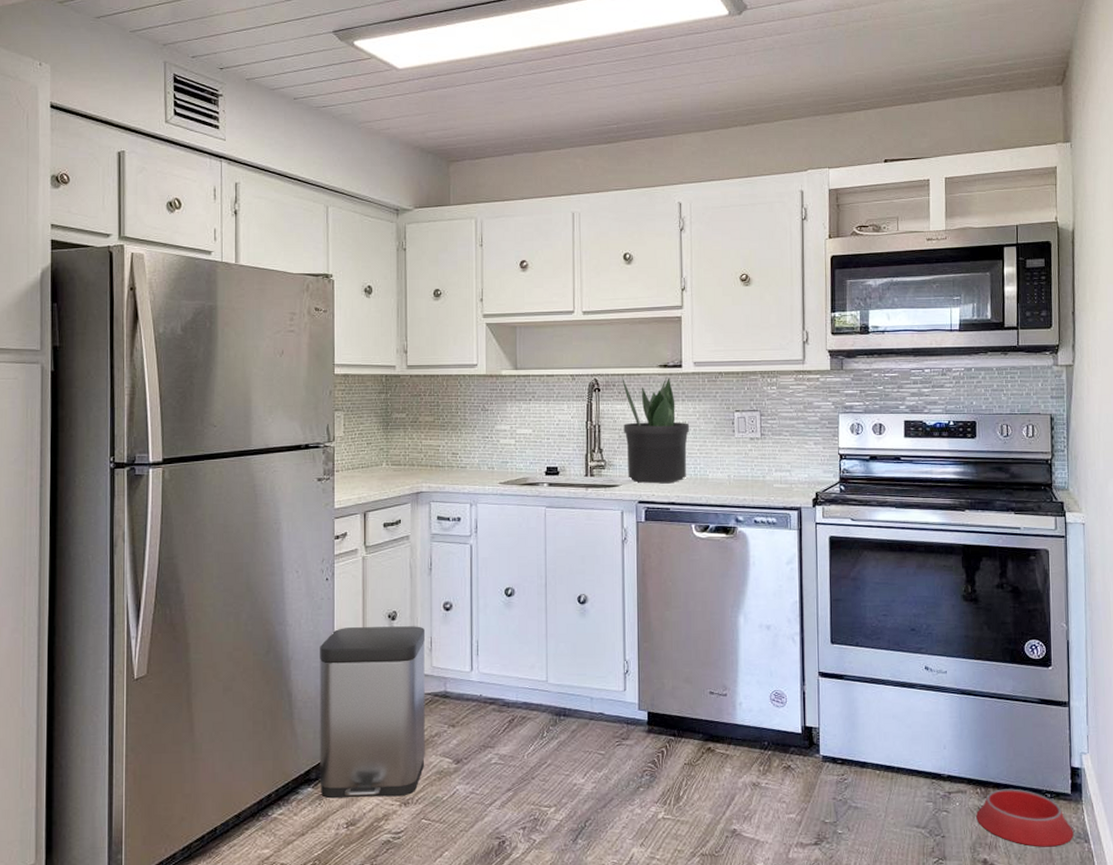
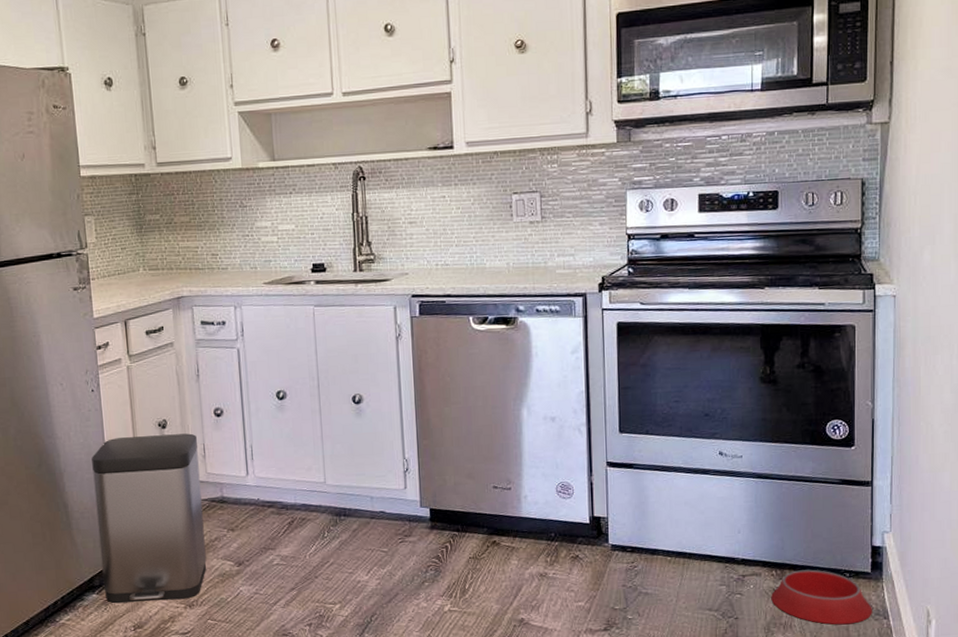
planter: present [620,376,690,484] -> none [387,160,464,276]

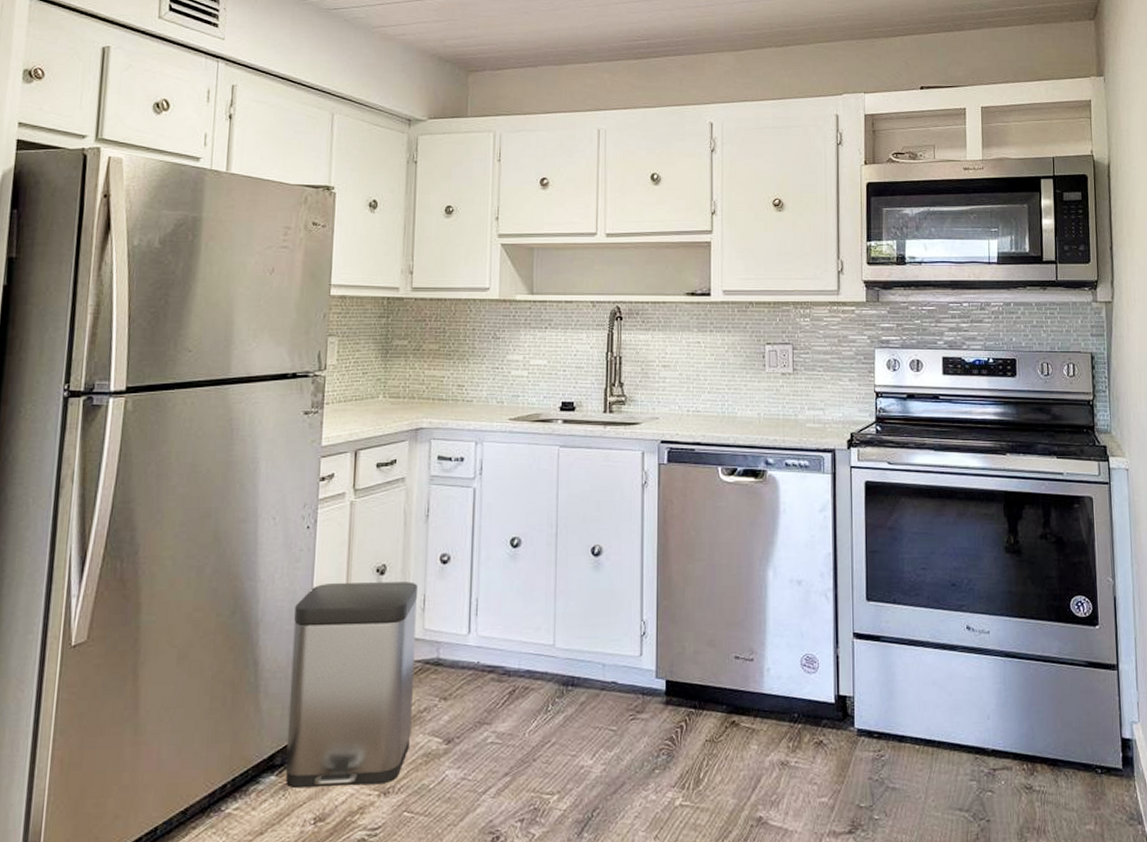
pet bowl: present [771,569,872,625] -> none [1023,764,1127,831]

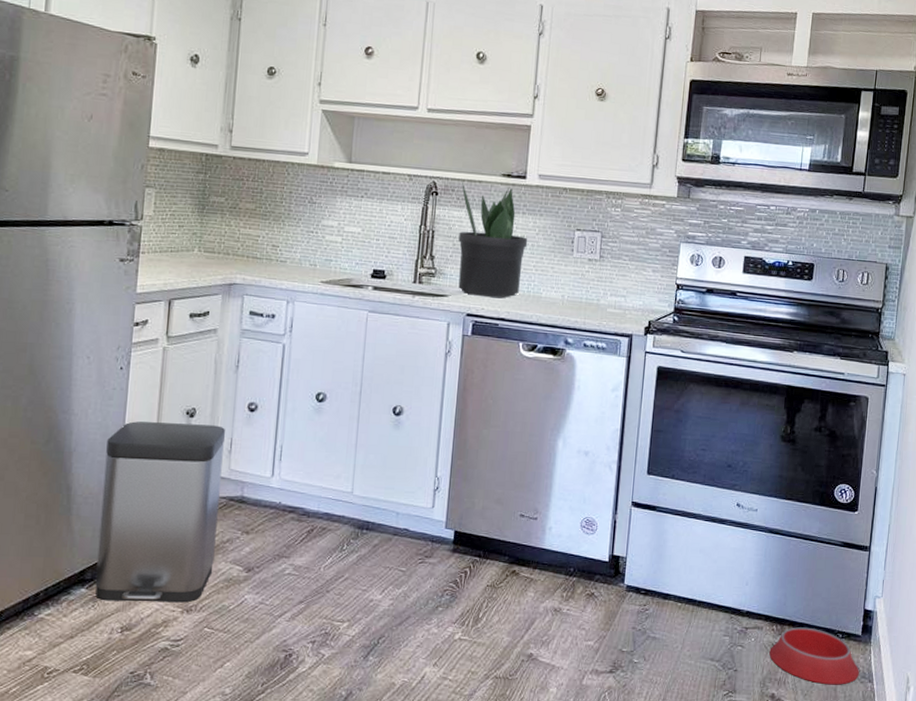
planter: none [645,304,718,422] -> present [458,181,528,298]
pet bowl: none [1023,764,1127,831] -> present [769,627,859,685]

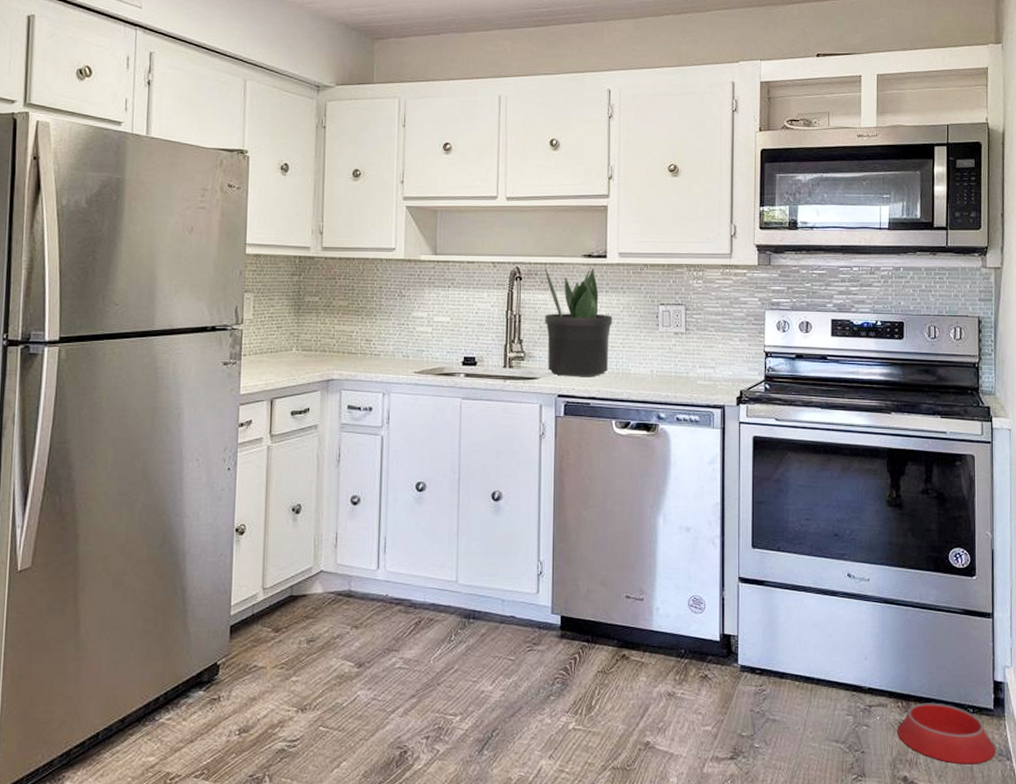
pedal bin: present [95,421,225,603] -> none [212,520,330,703]

